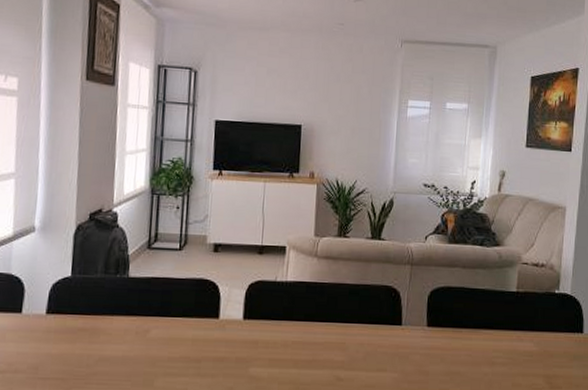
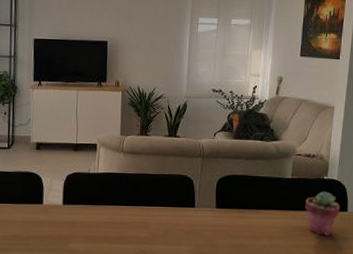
potted succulent: none [533,308,575,363] -> present [305,191,341,236]

